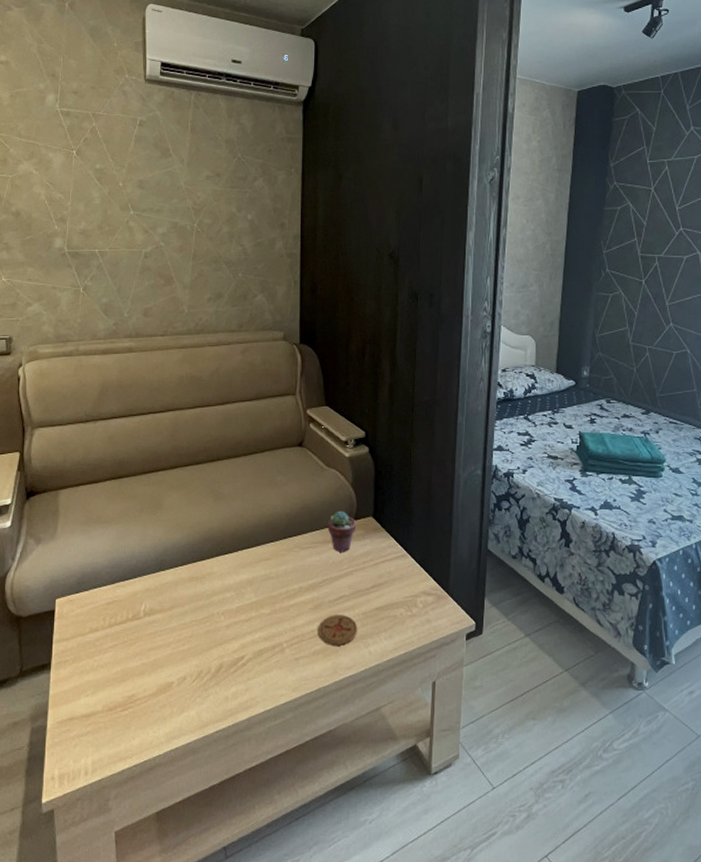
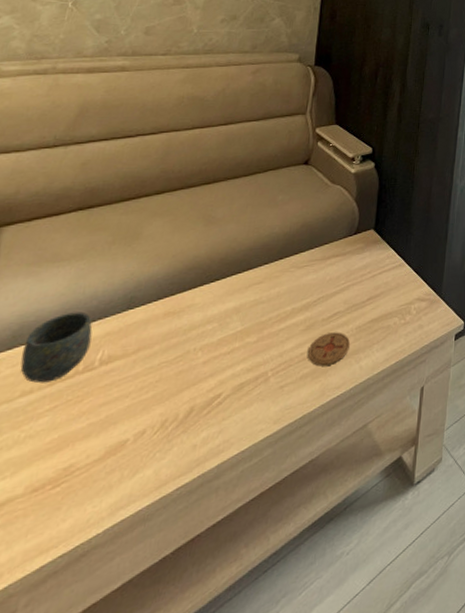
mug: none [87,568,135,624] -> present [20,311,93,383]
potted succulent: present [327,510,357,554] -> none [327,226,358,269]

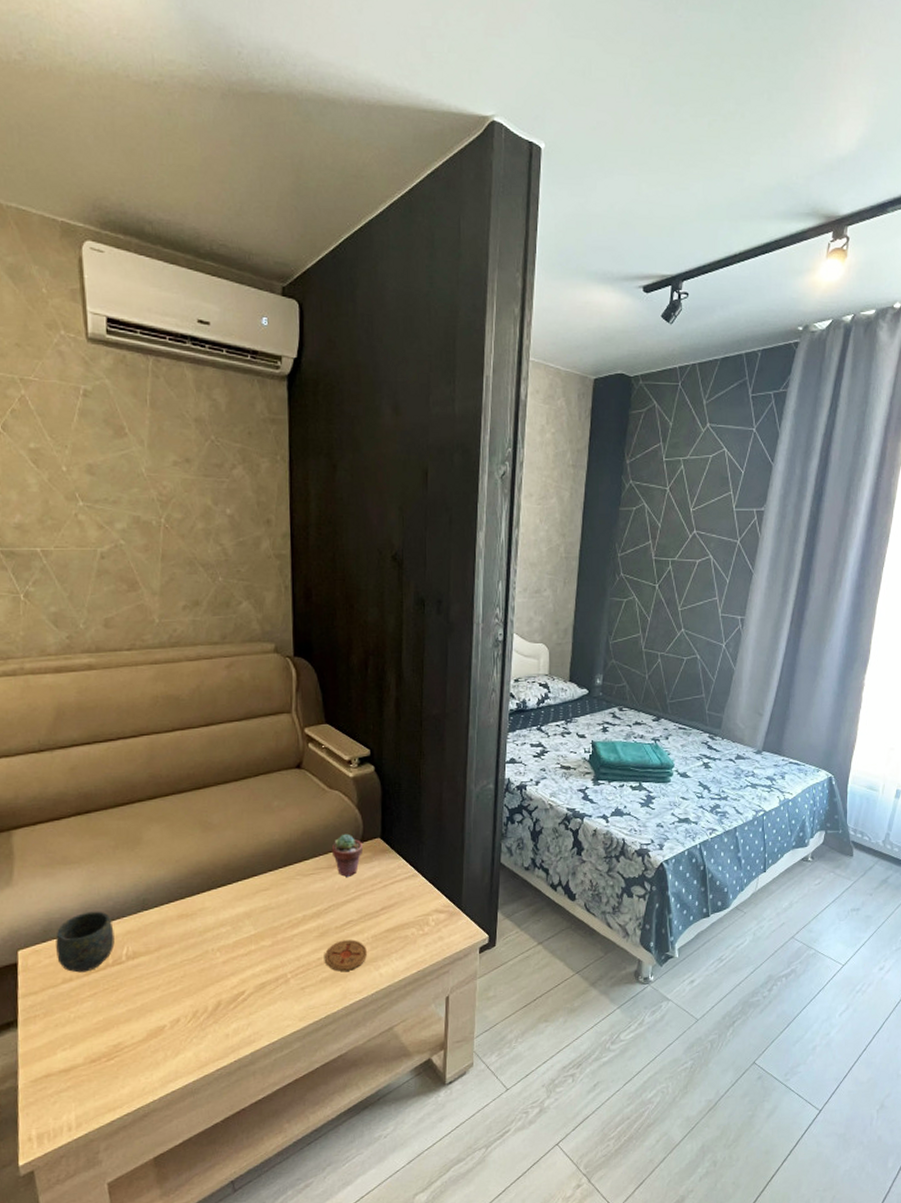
potted succulent: none [327,226,358,269] -> present [331,833,364,878]

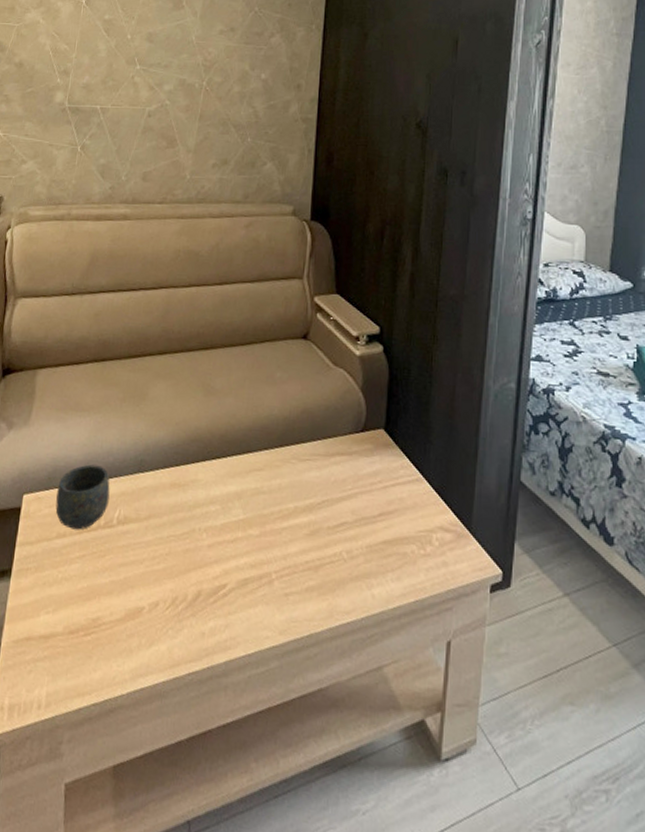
coaster: present [325,940,367,972] -> none [313,544,359,584]
potted succulent: present [331,833,364,878] -> none [330,419,365,471]

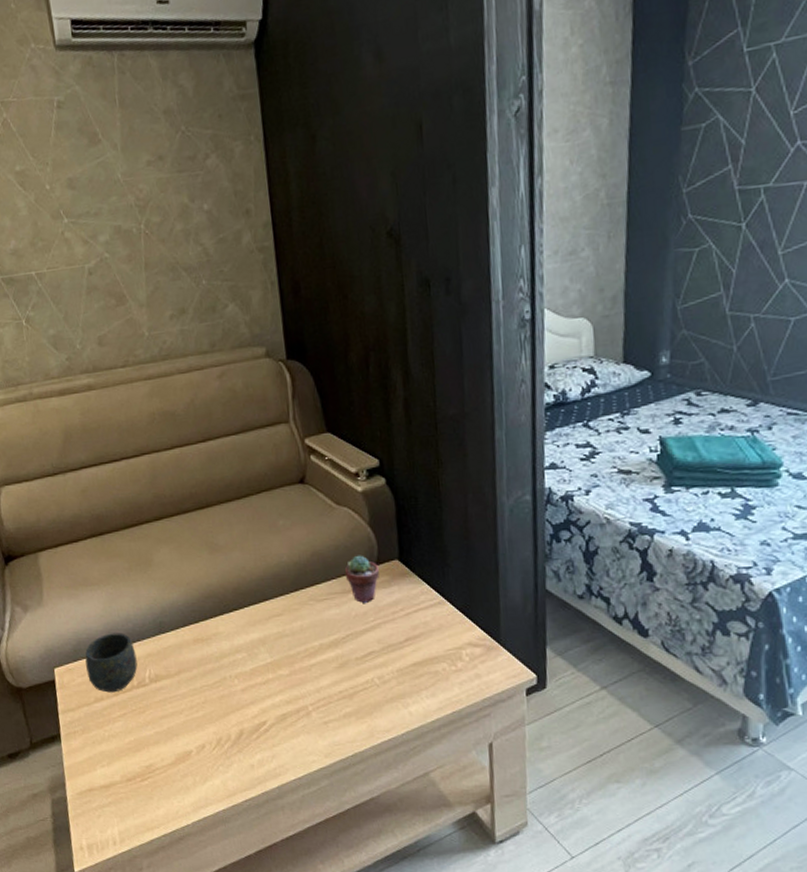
potted succulent: none [330,419,365,471] -> present [344,555,380,604]

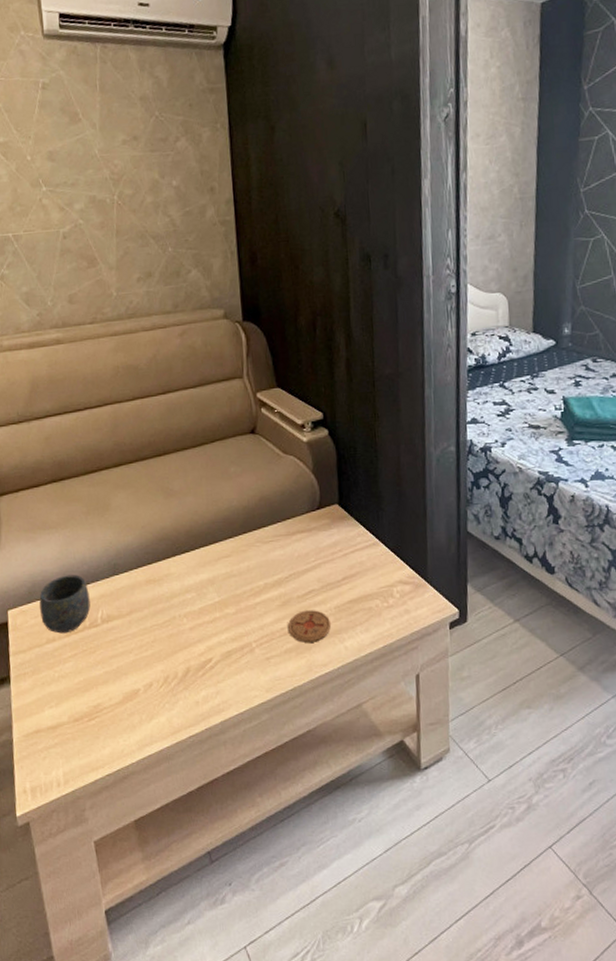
potted succulent: present [344,555,380,604] -> none [289,500,322,546]
coaster: none [346,673,393,707] -> present [288,610,331,643]

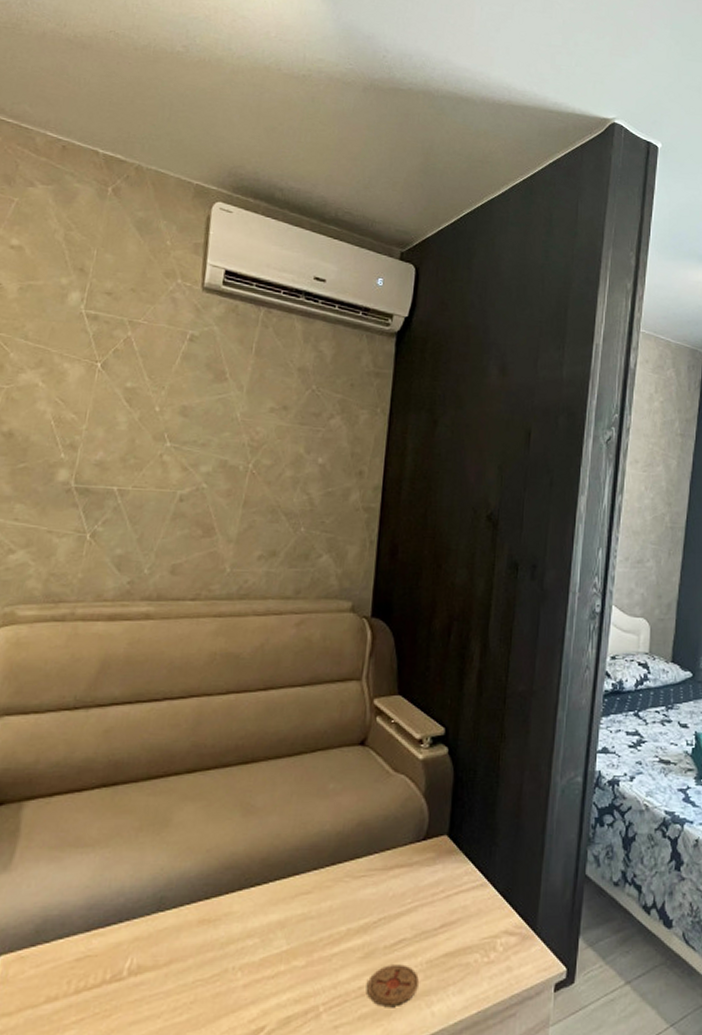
mug: present [39,574,91,634] -> none [45,909,120,990]

